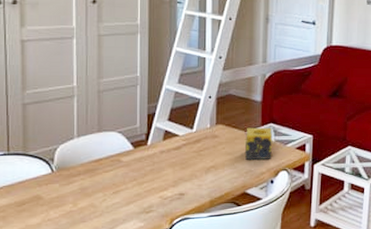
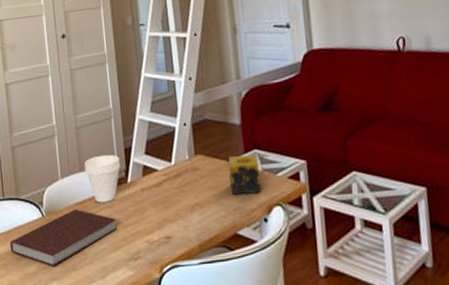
notebook: none [11,166,132,219] -> present [10,209,118,267]
cup: none [104,118,142,162] -> present [84,154,121,203]

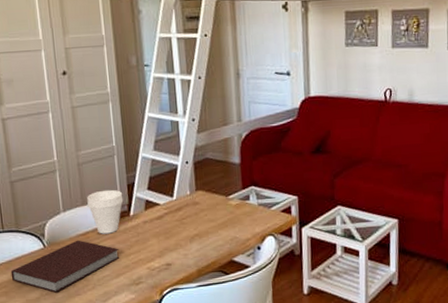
candle: present [228,154,261,195] -> none [227,190,256,226]

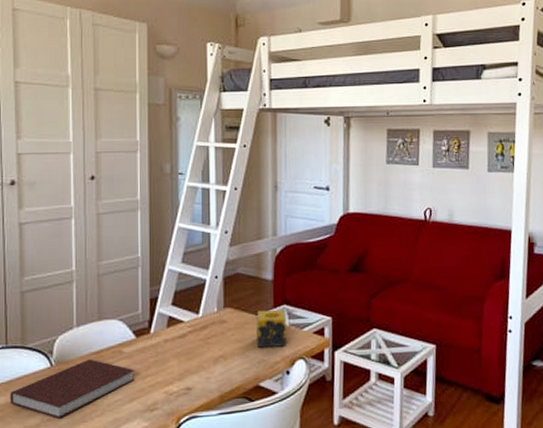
cup: present [87,189,124,234] -> none [104,303,145,353]
candle: none [227,190,256,226] -> present [256,309,286,348]

